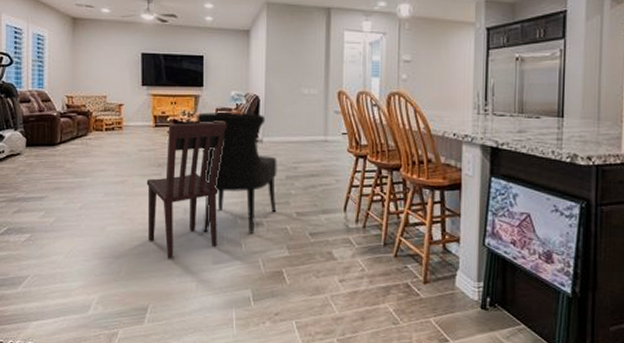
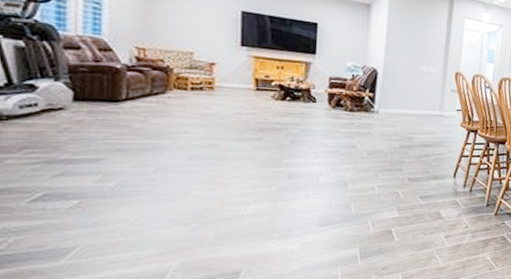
dining chair: present [146,122,227,259] -> none [243,88,341,223]
dining chair: present [197,112,277,234] -> none [307,80,393,197]

